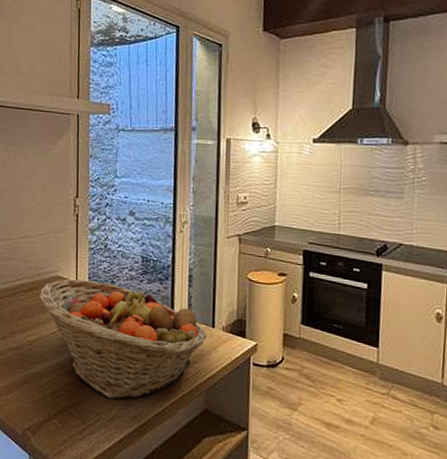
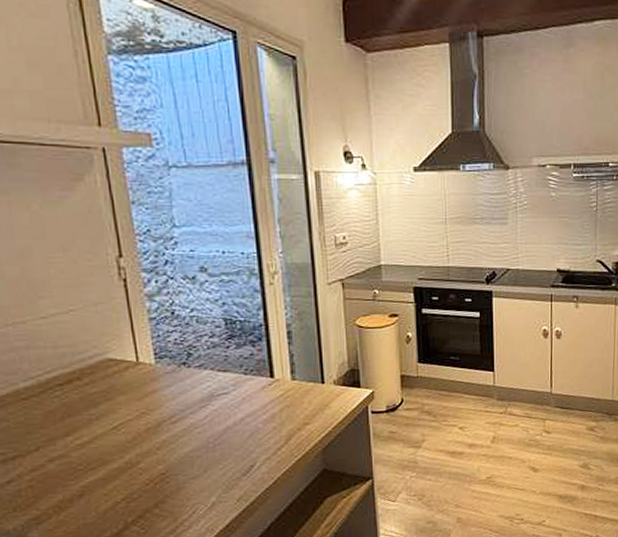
fruit basket: present [38,279,207,400] -> none [83,356,317,486]

